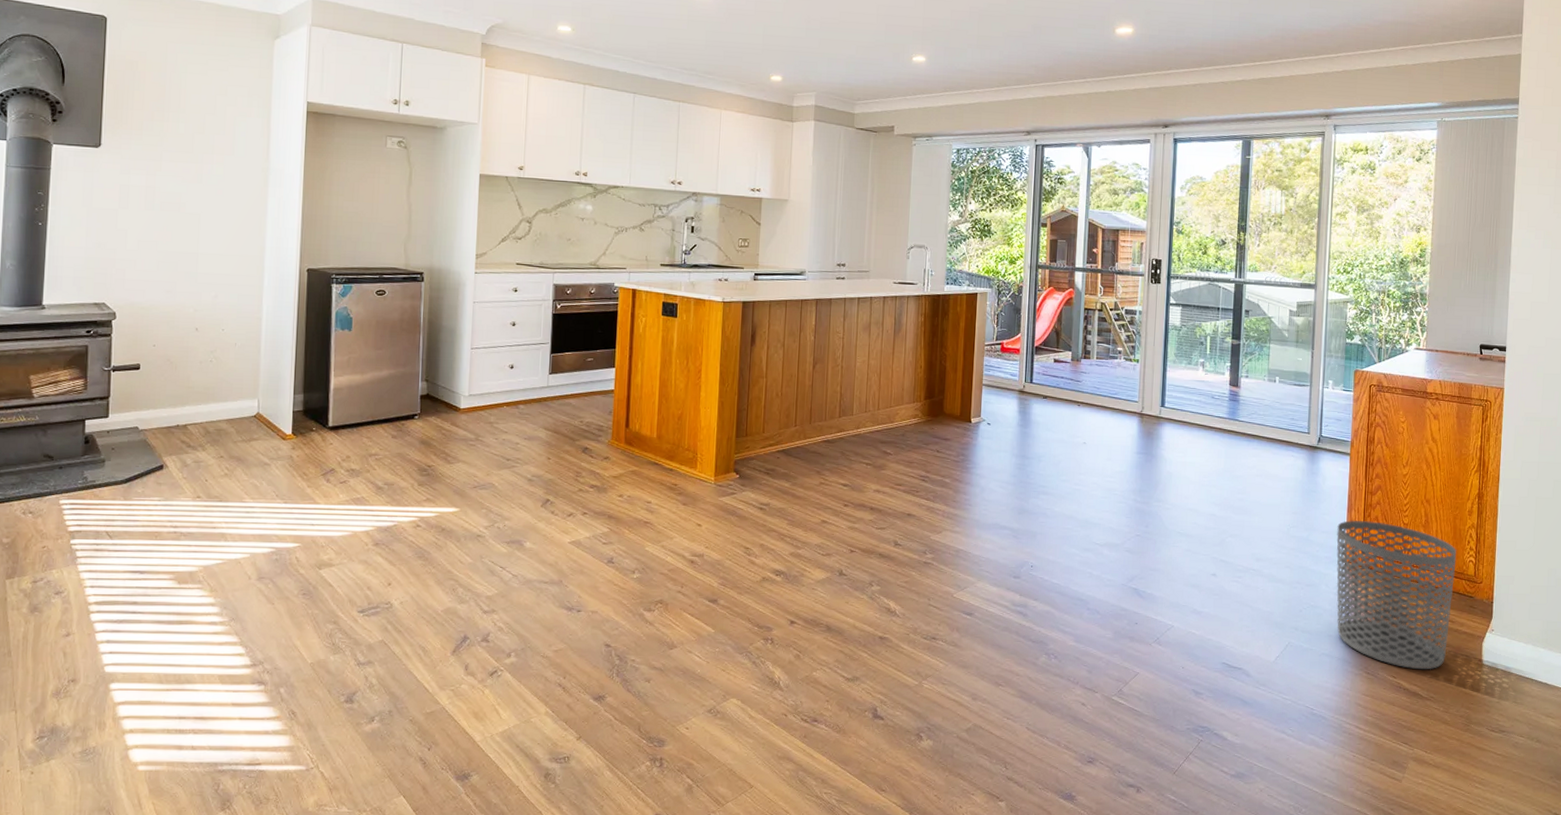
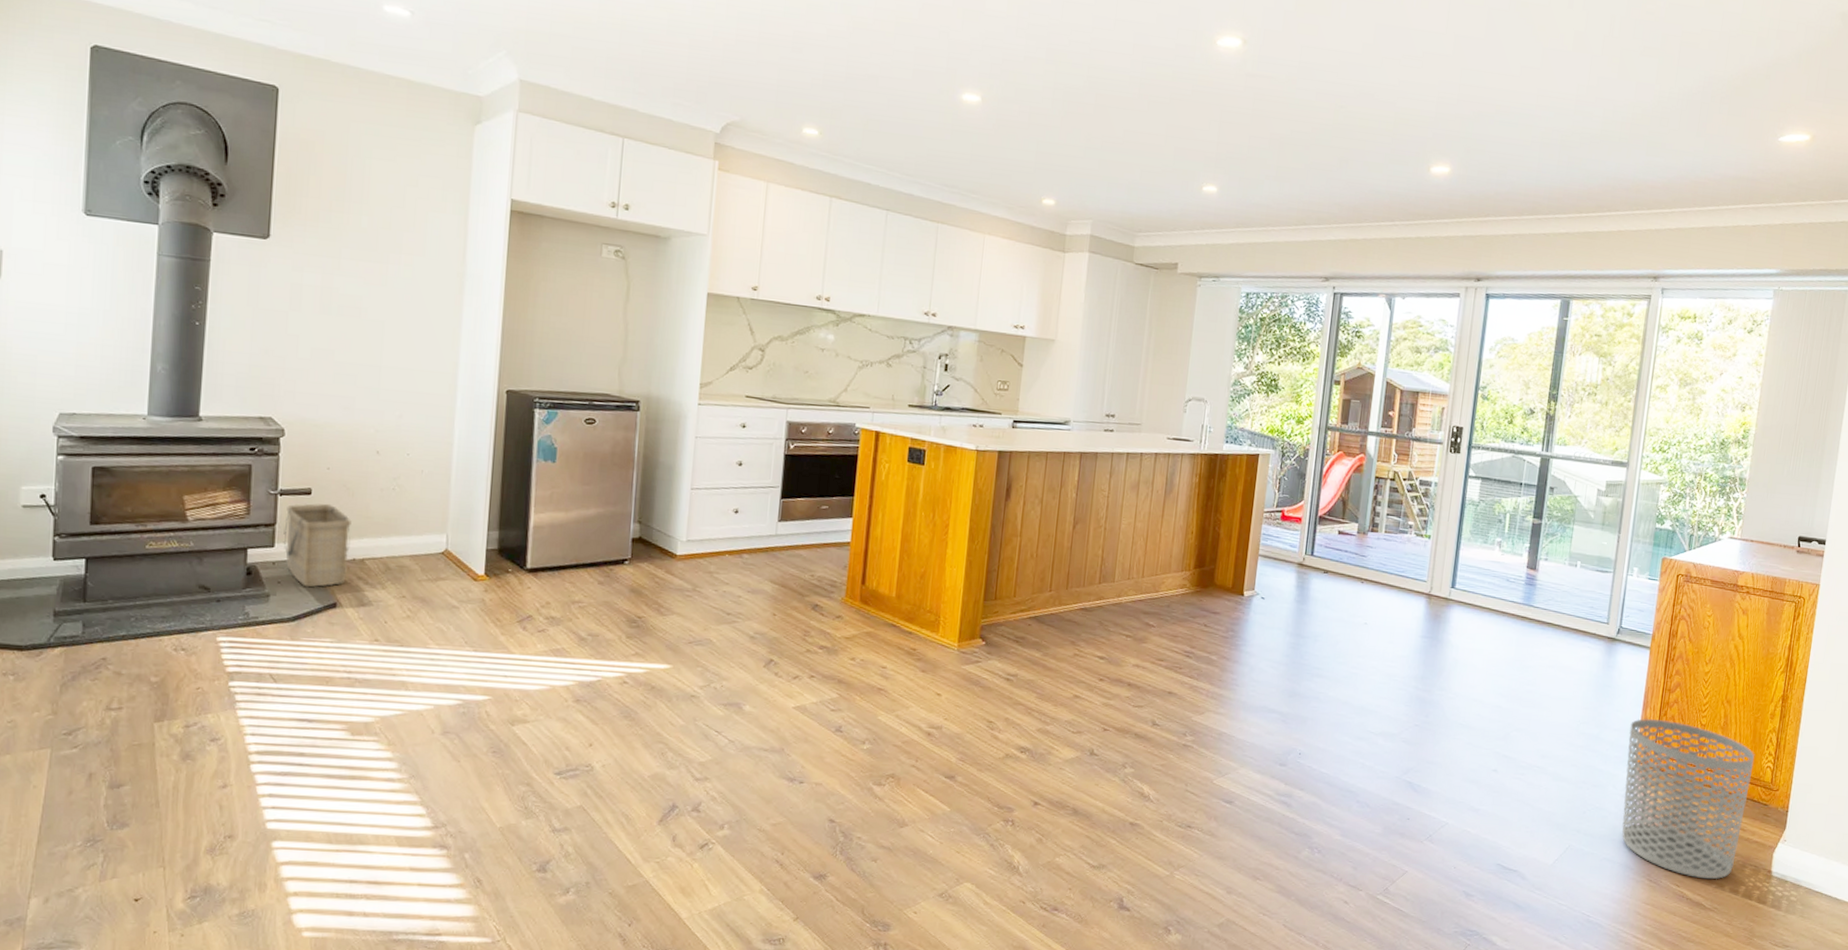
basket: none [116,376,175,452] -> present [283,503,352,588]

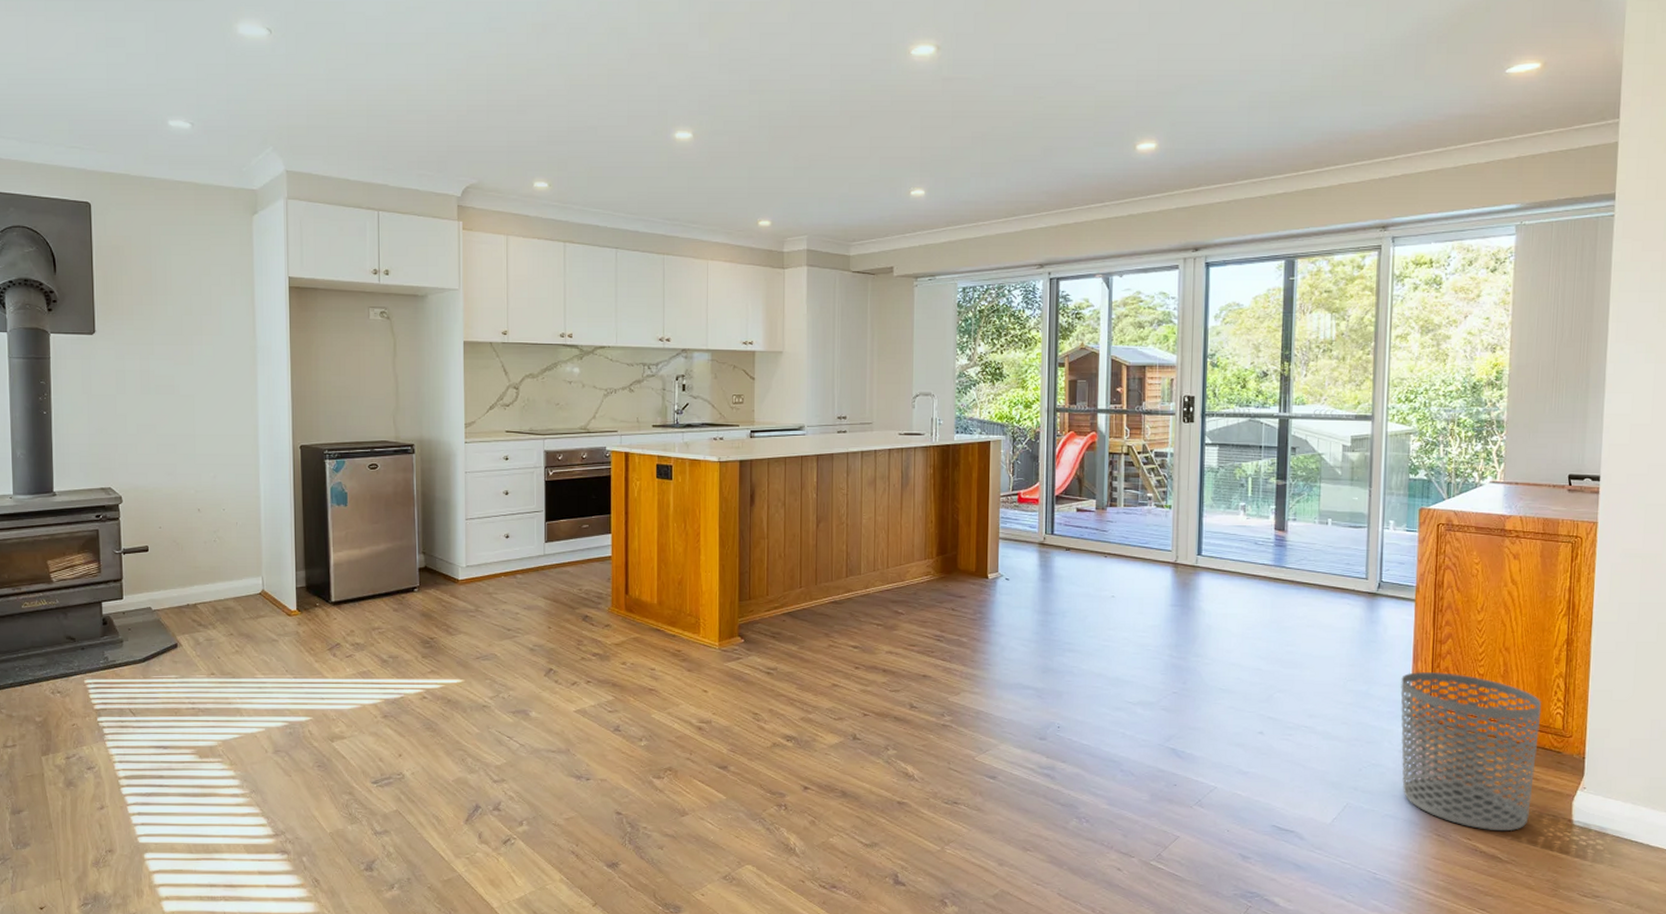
basket: present [283,503,352,588] -> none [129,558,184,632]

